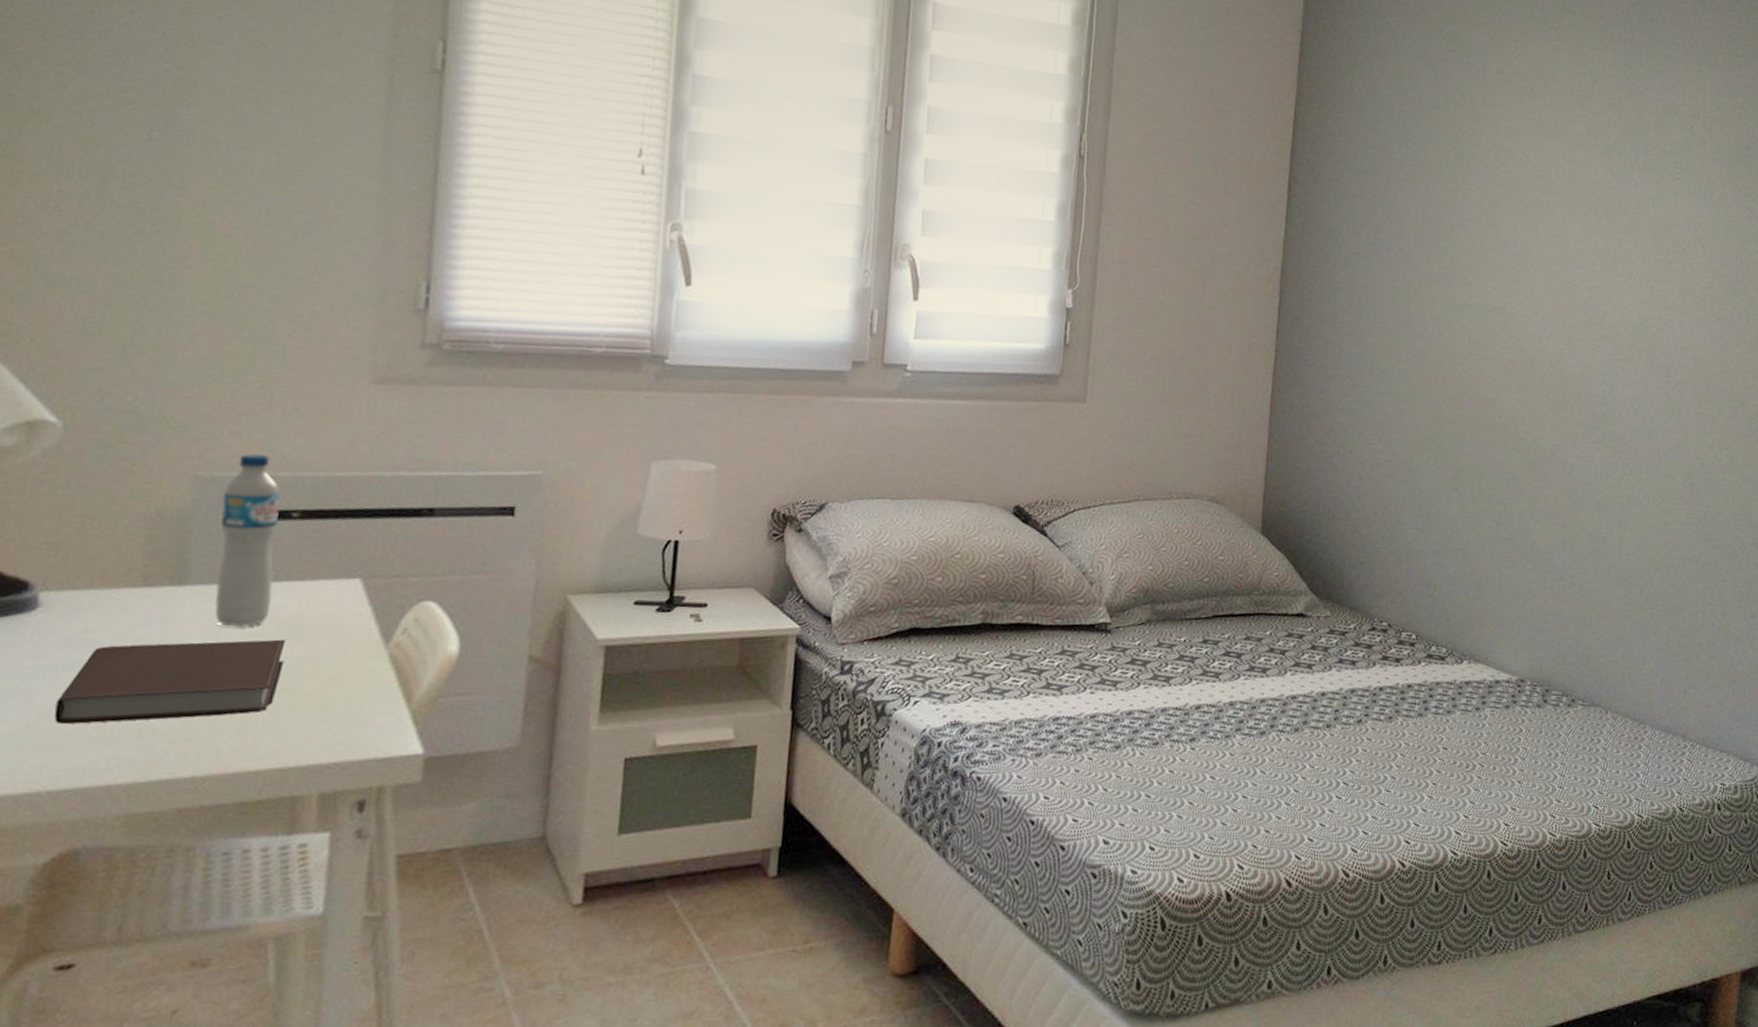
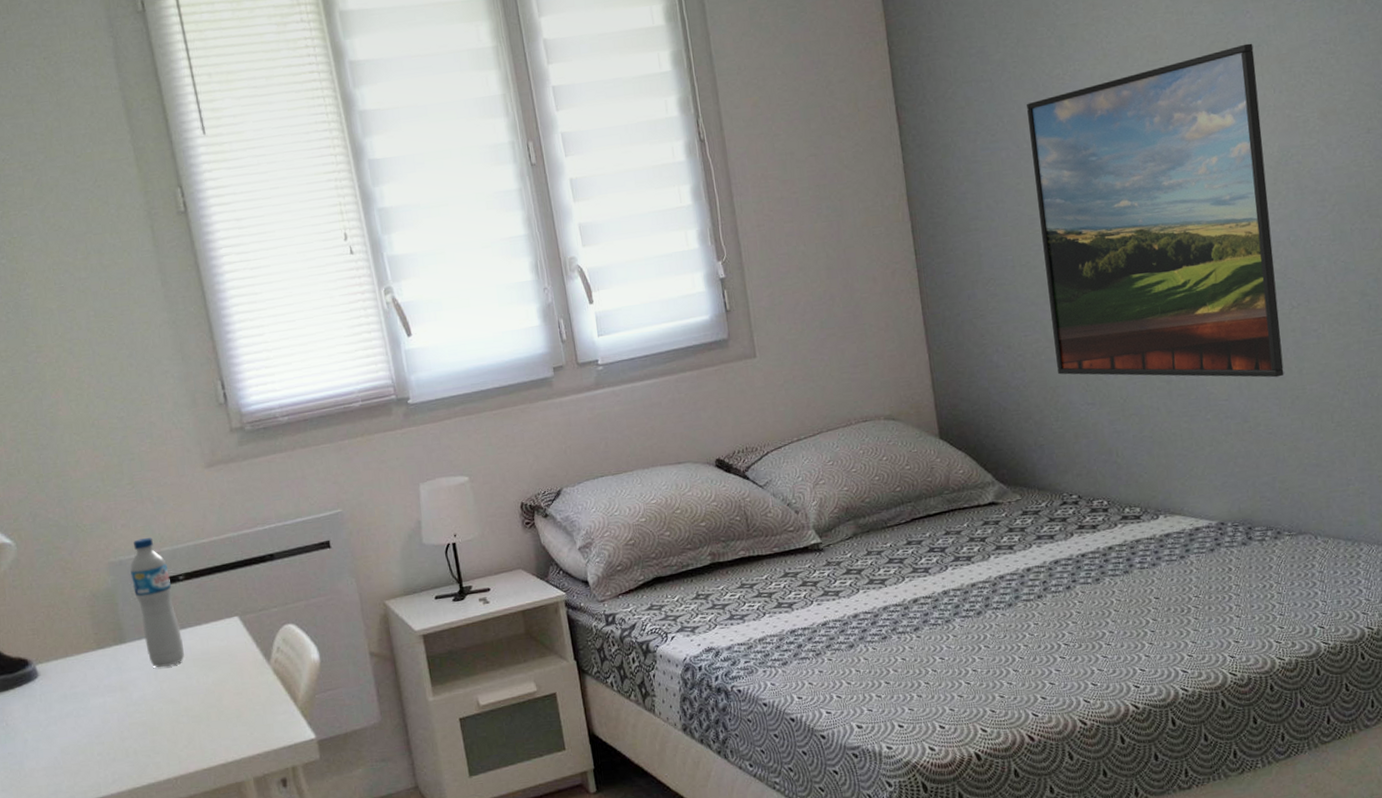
notebook: present [54,639,286,724] -> none [68,670,206,755]
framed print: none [1394,208,1633,541] -> present [1027,43,1284,378]

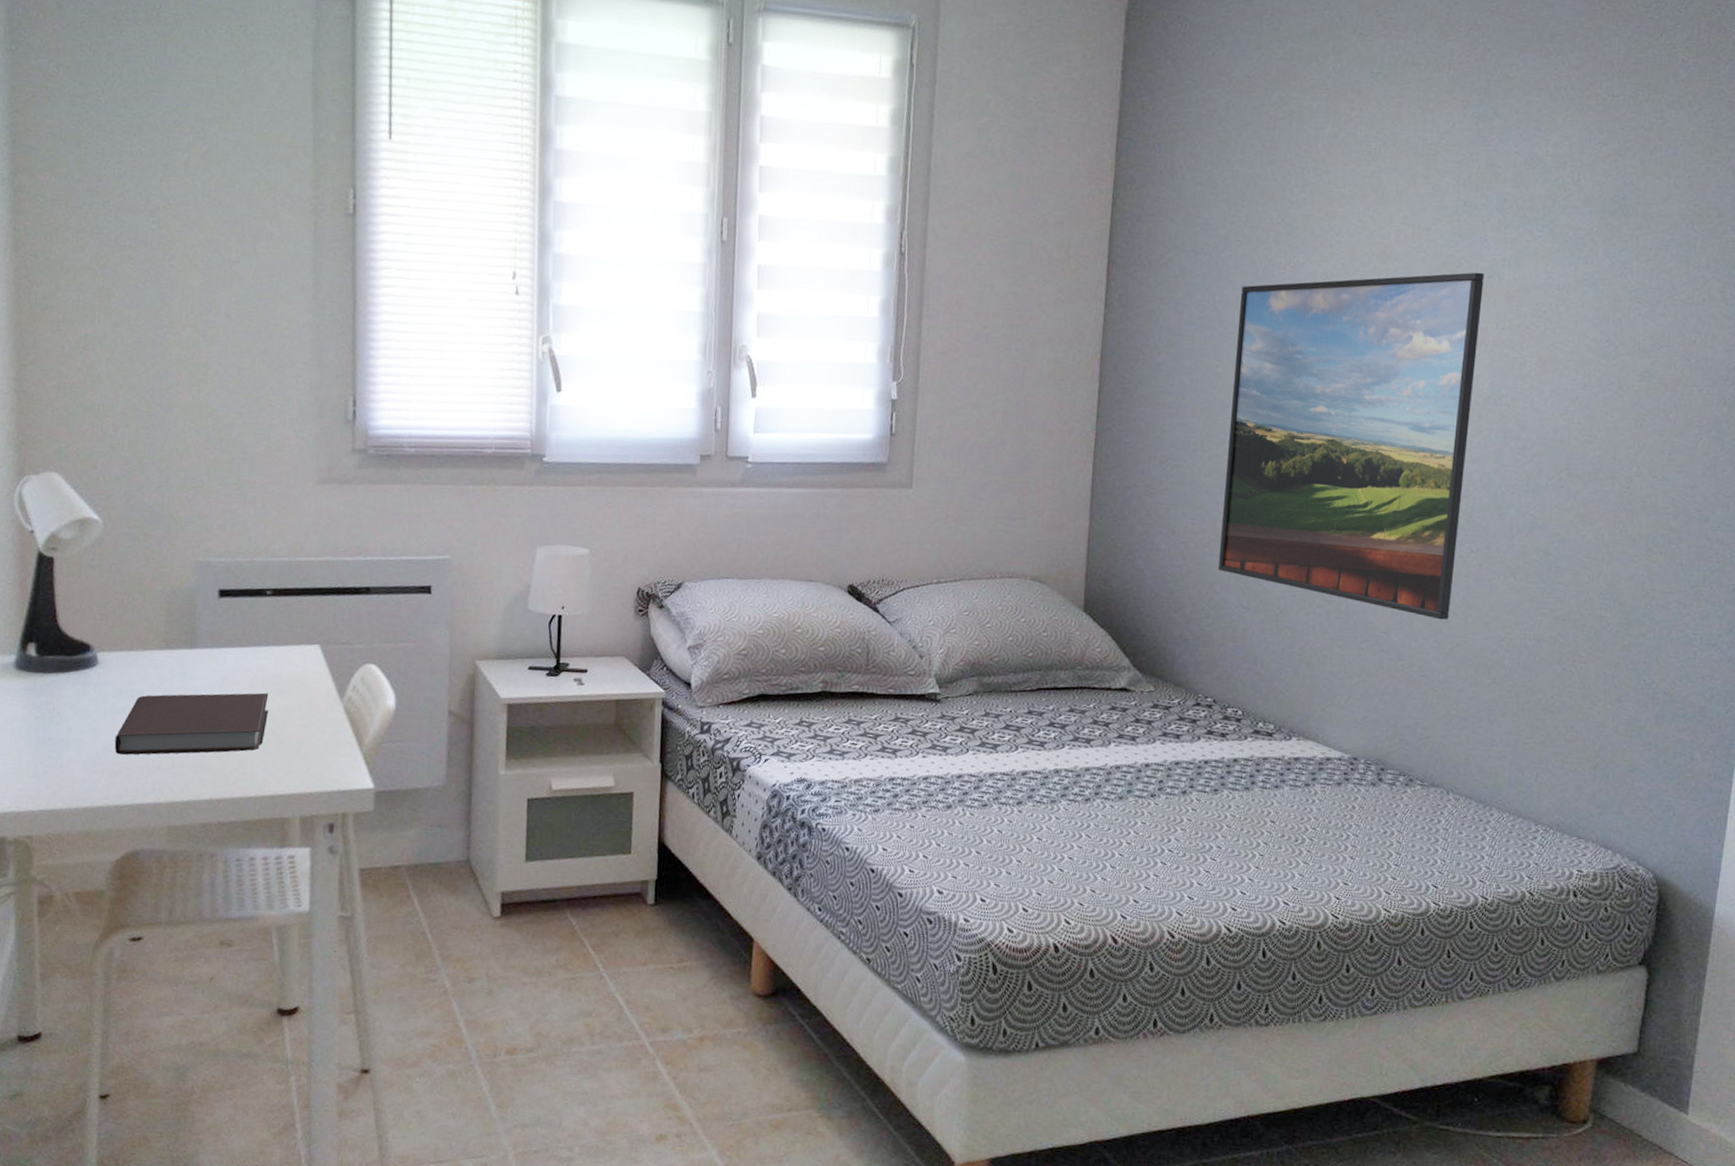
notebook: none [68,670,206,755] -> present [114,692,269,755]
water bottle: present [130,538,184,667] -> none [216,543,257,682]

